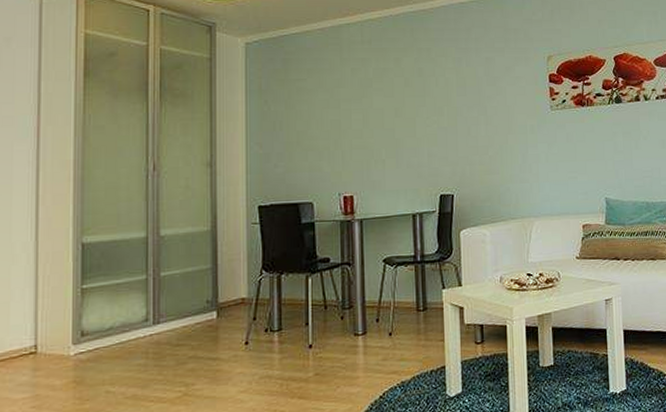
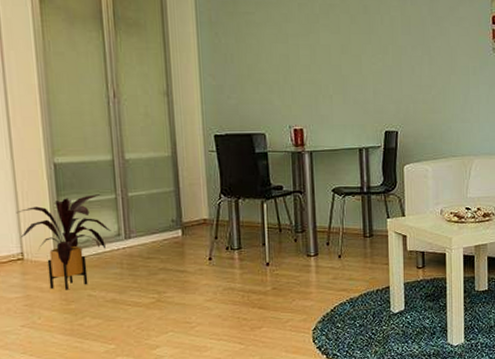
house plant: none [34,275,138,387] -> present [16,194,111,290]

